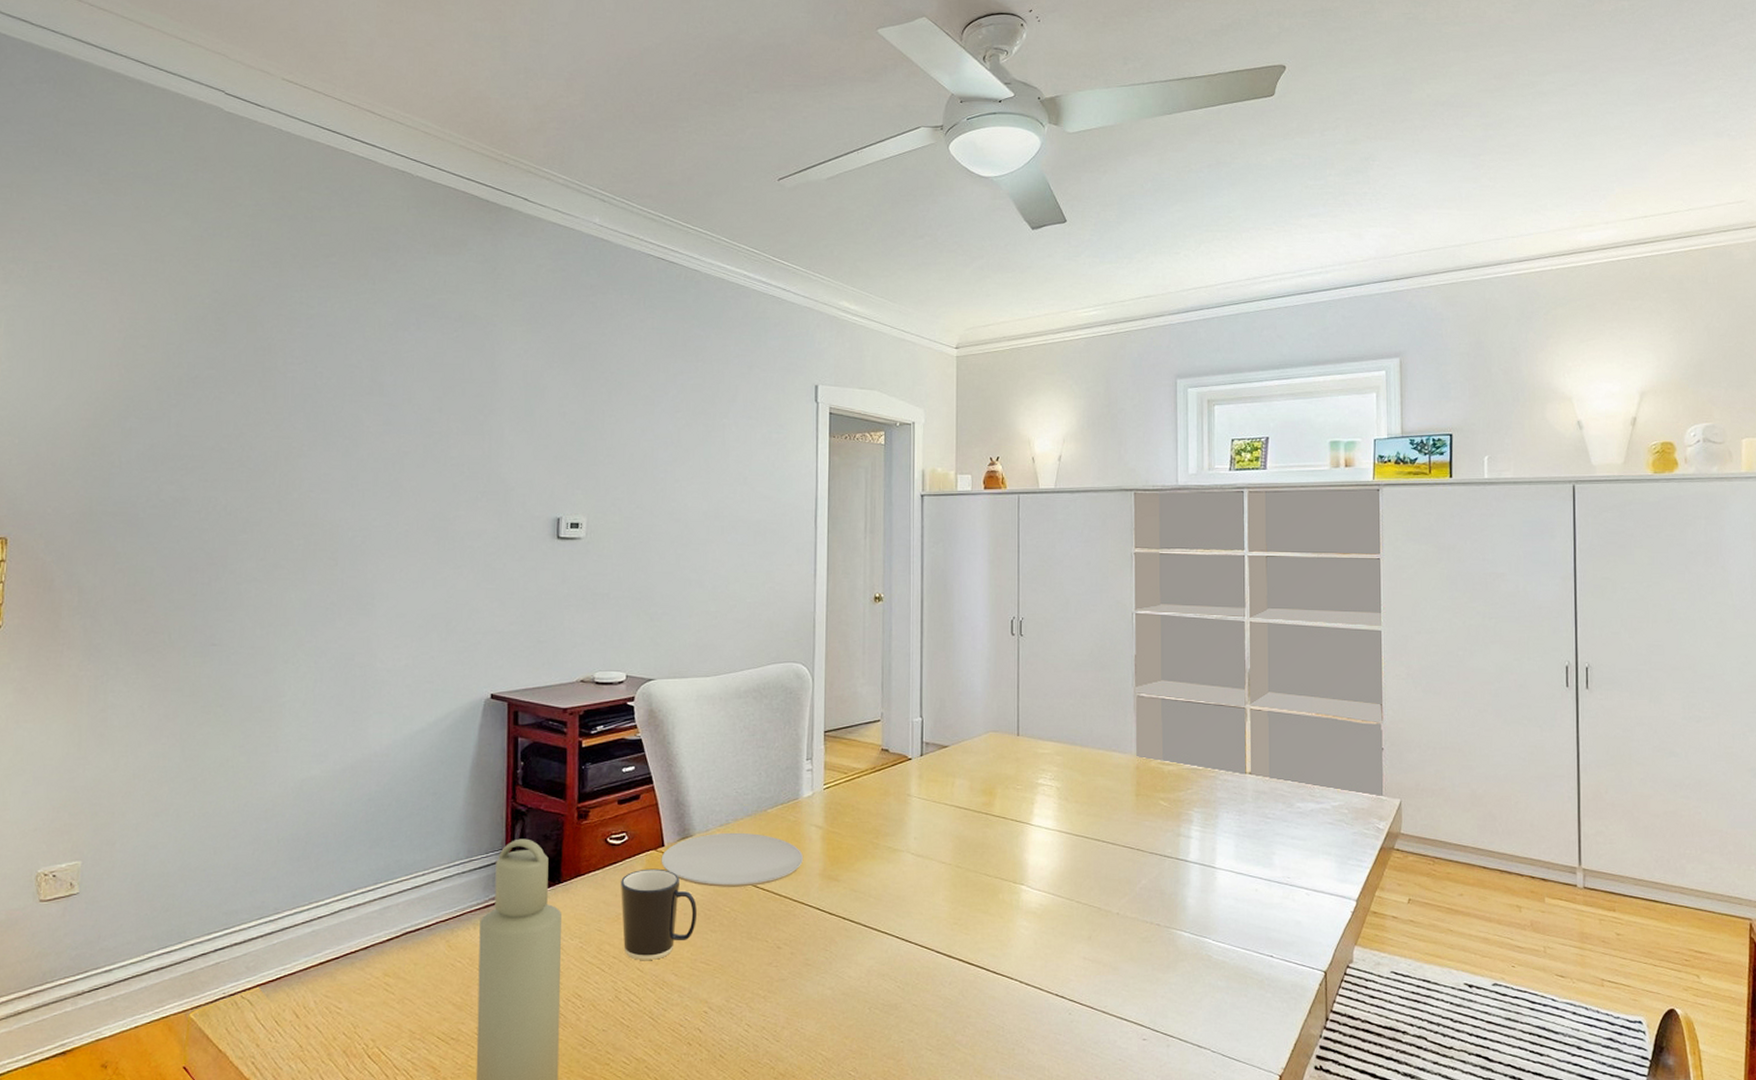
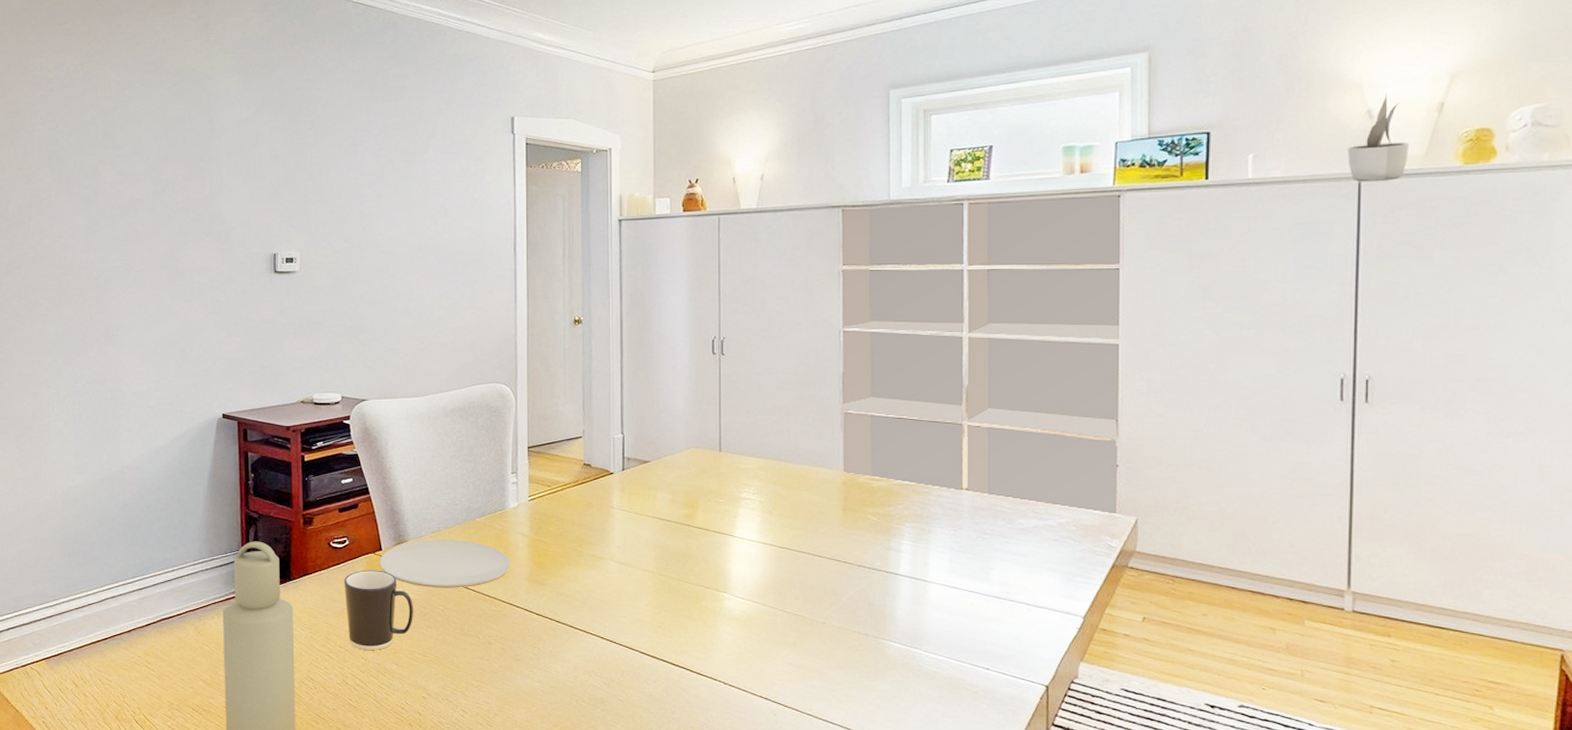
potted plant: none [1563,407,1611,486] -> present [1347,94,1409,182]

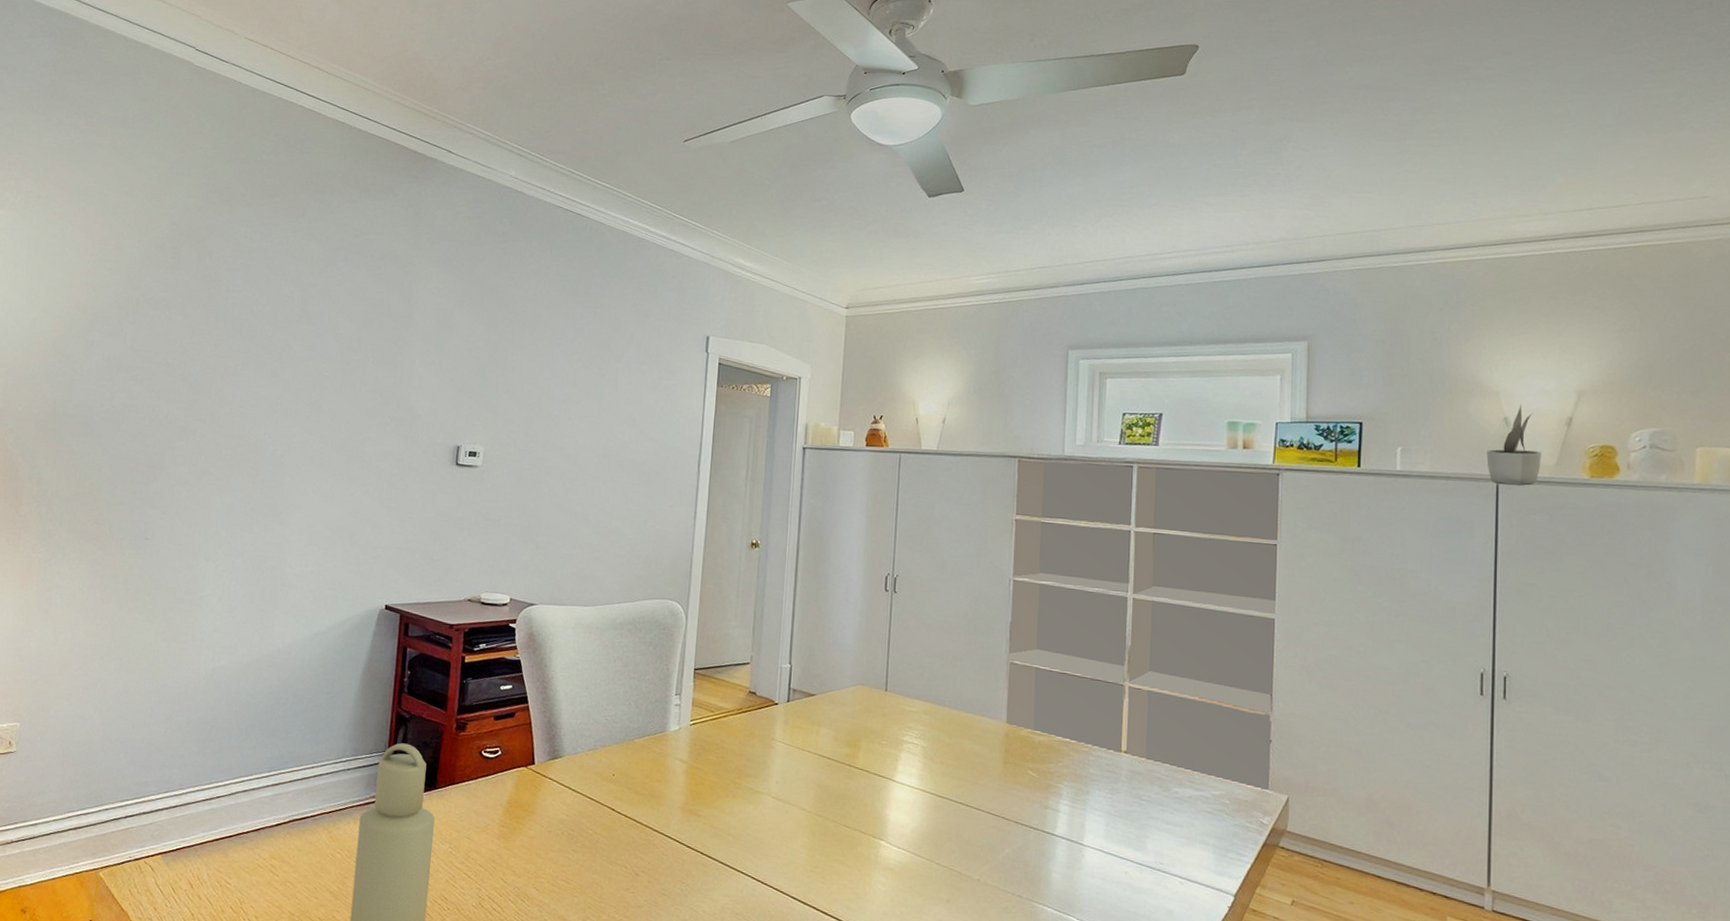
mug: present [344,570,414,650] -> none [490,784,562,873]
plate: present [379,539,511,588] -> none [530,757,667,813]

